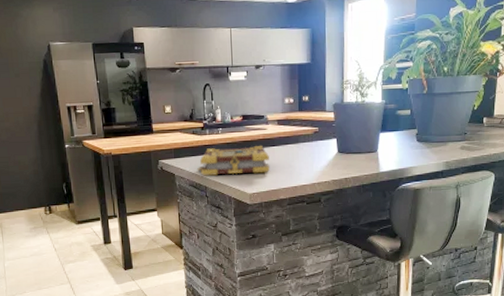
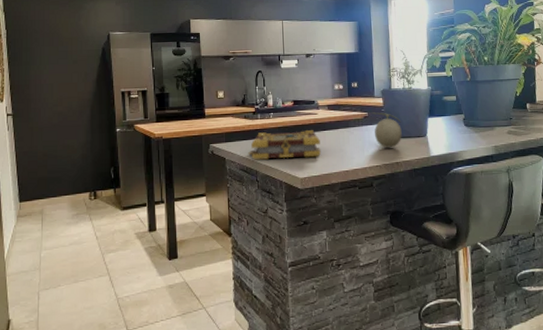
fruit: none [322,127,352,164] -> present [371,112,402,148]

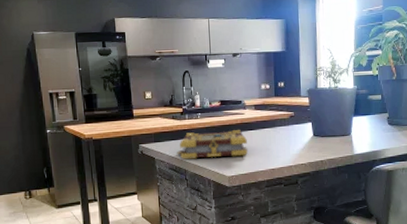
fruit: present [371,112,402,148] -> none [297,111,327,147]

